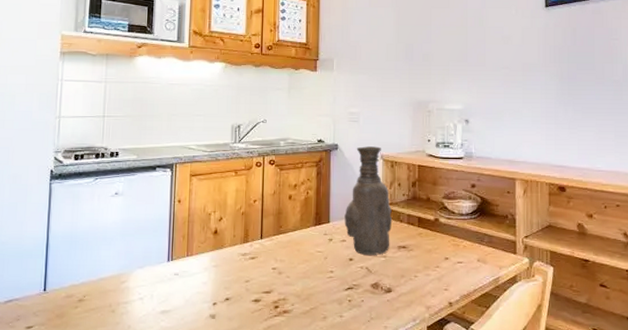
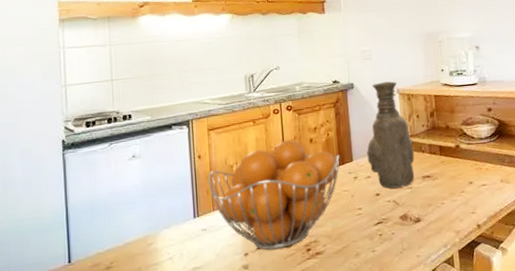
fruit basket: none [185,194,317,303] -> present [208,140,340,250]

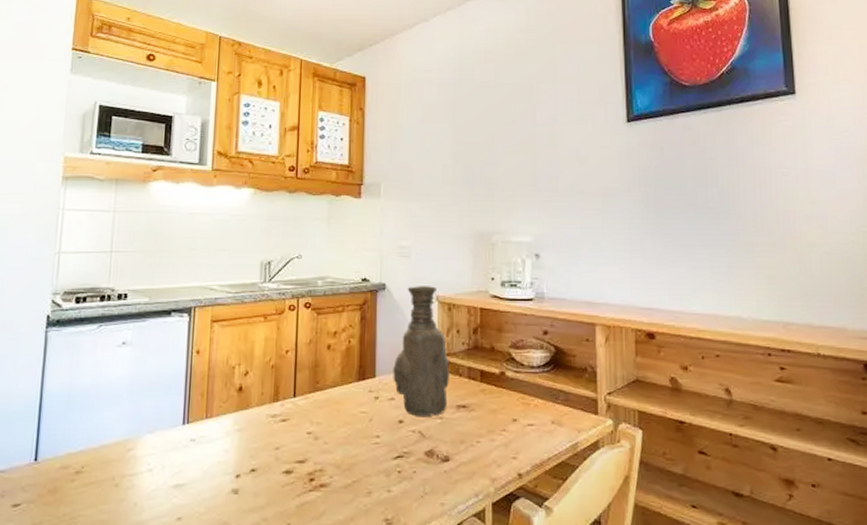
fruit basket: present [208,140,340,250] -> none [204,344,360,475]

